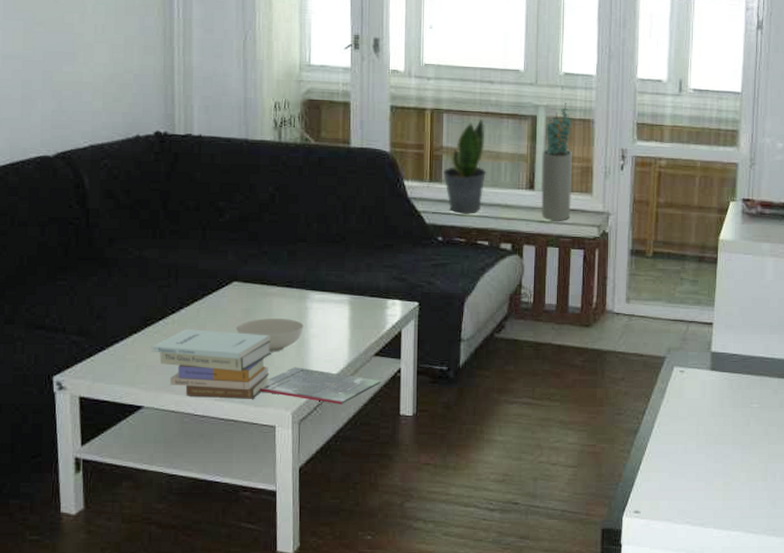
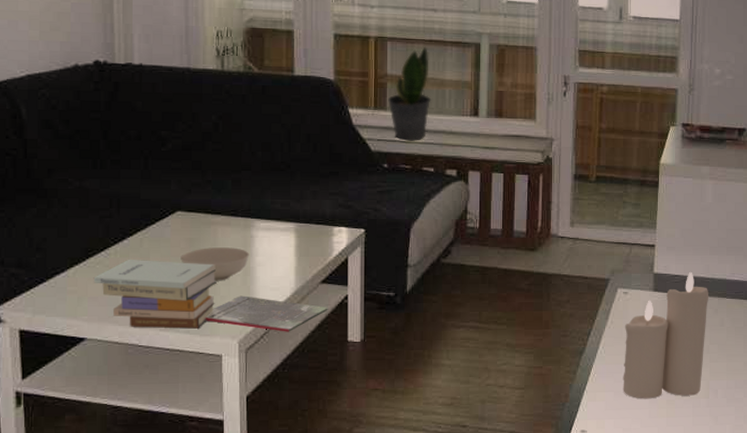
vase: present [541,103,573,221] -> none [485,30,516,147]
candle: none [678,351,769,481] -> present [623,271,709,399]

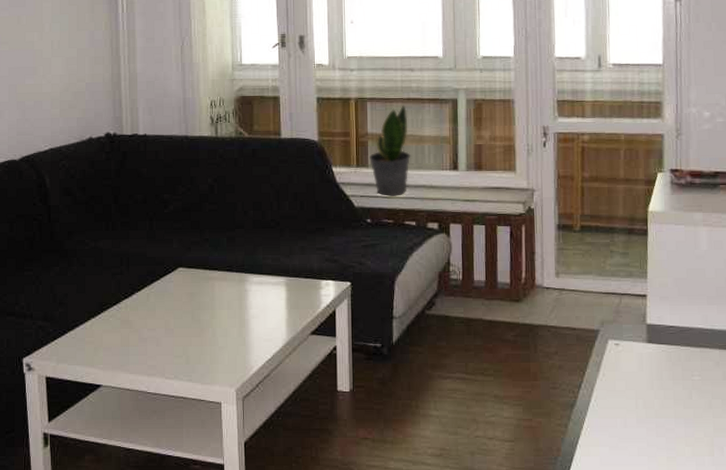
books: present [93,259,217,329] -> none [107,312,215,377]
bowl: present [180,247,249,281] -> none [183,301,244,333]
magazine: present [205,295,328,332] -> none [205,346,318,381]
candle: present [623,271,709,399] -> none [618,322,709,455]

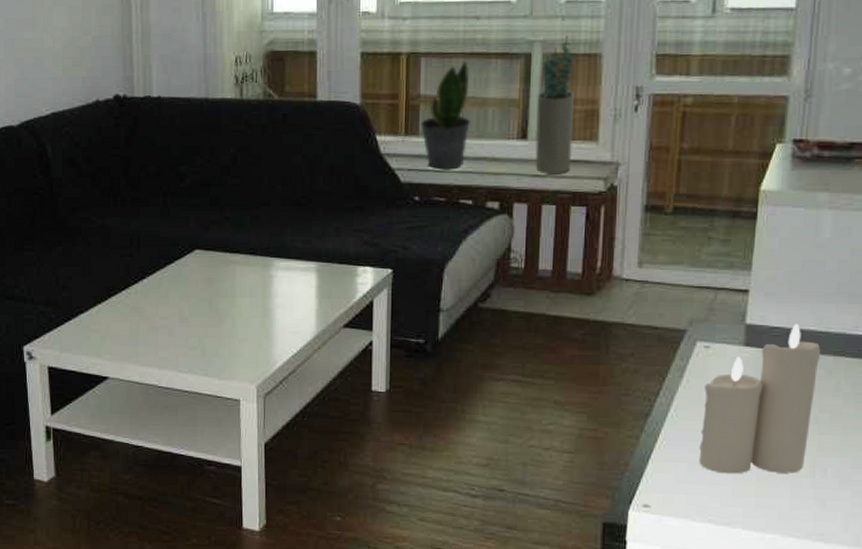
vase: none [464,85,496,199] -> present [535,36,575,174]
candle: none [618,322,709,455] -> present [699,323,821,474]

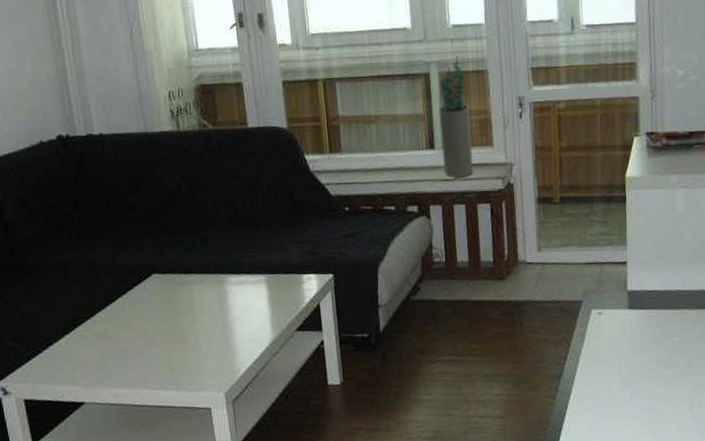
potted plant: present [421,60,471,170] -> none [342,83,386,182]
candle: present [699,323,821,474] -> none [602,285,688,418]

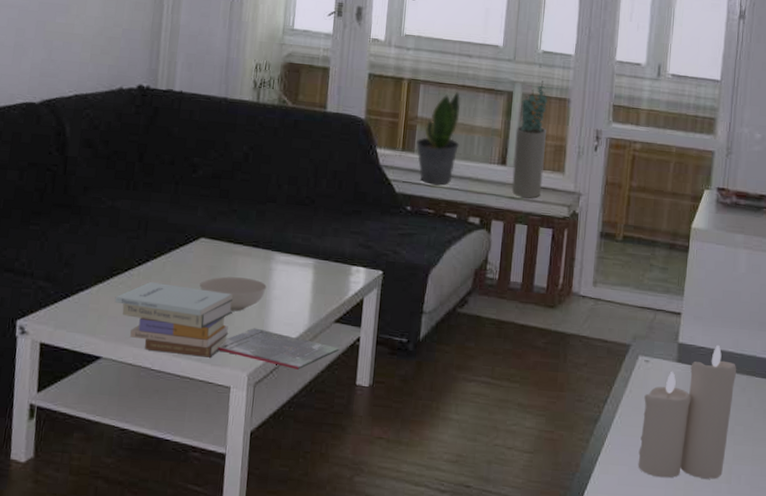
books: none [84,322,199,389] -> present [114,281,234,358]
bowl: none [161,304,225,338] -> present [199,276,267,312]
magazine: none [191,349,306,381] -> present [217,328,340,370]
potted plant: none [342,83,386,182] -> present [416,91,461,186]
candle: none [602,285,688,418] -> present [638,344,737,479]

